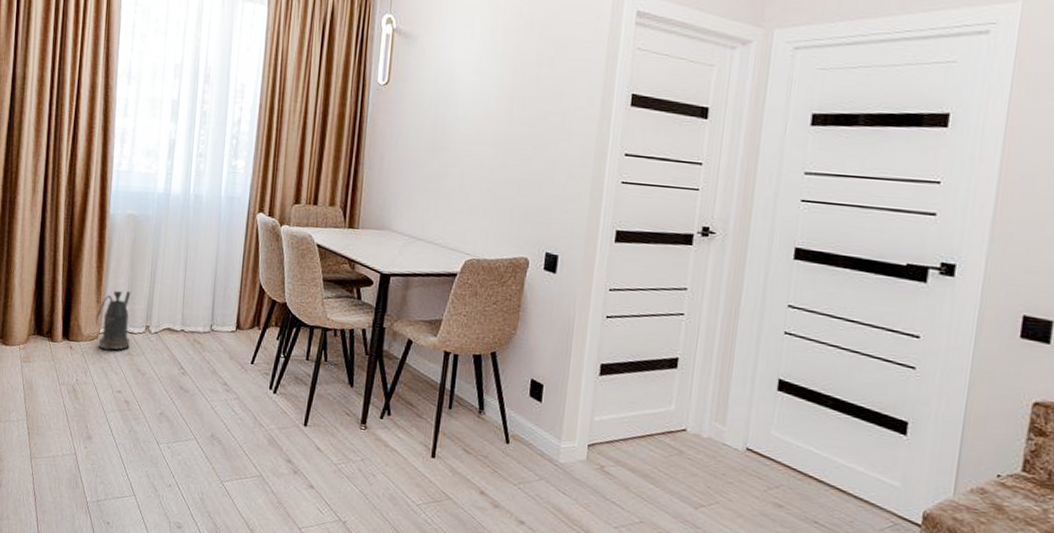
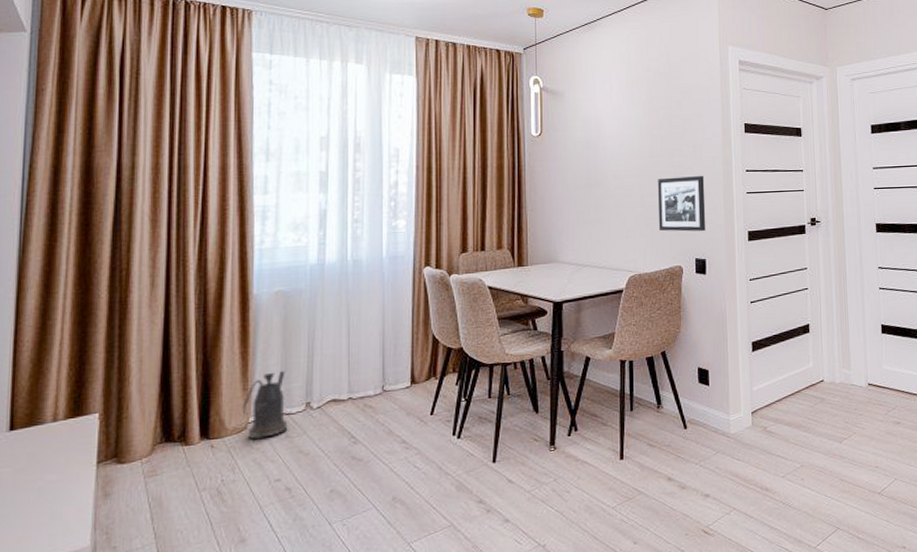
picture frame: none [507,151,571,221] -> present [658,176,706,232]

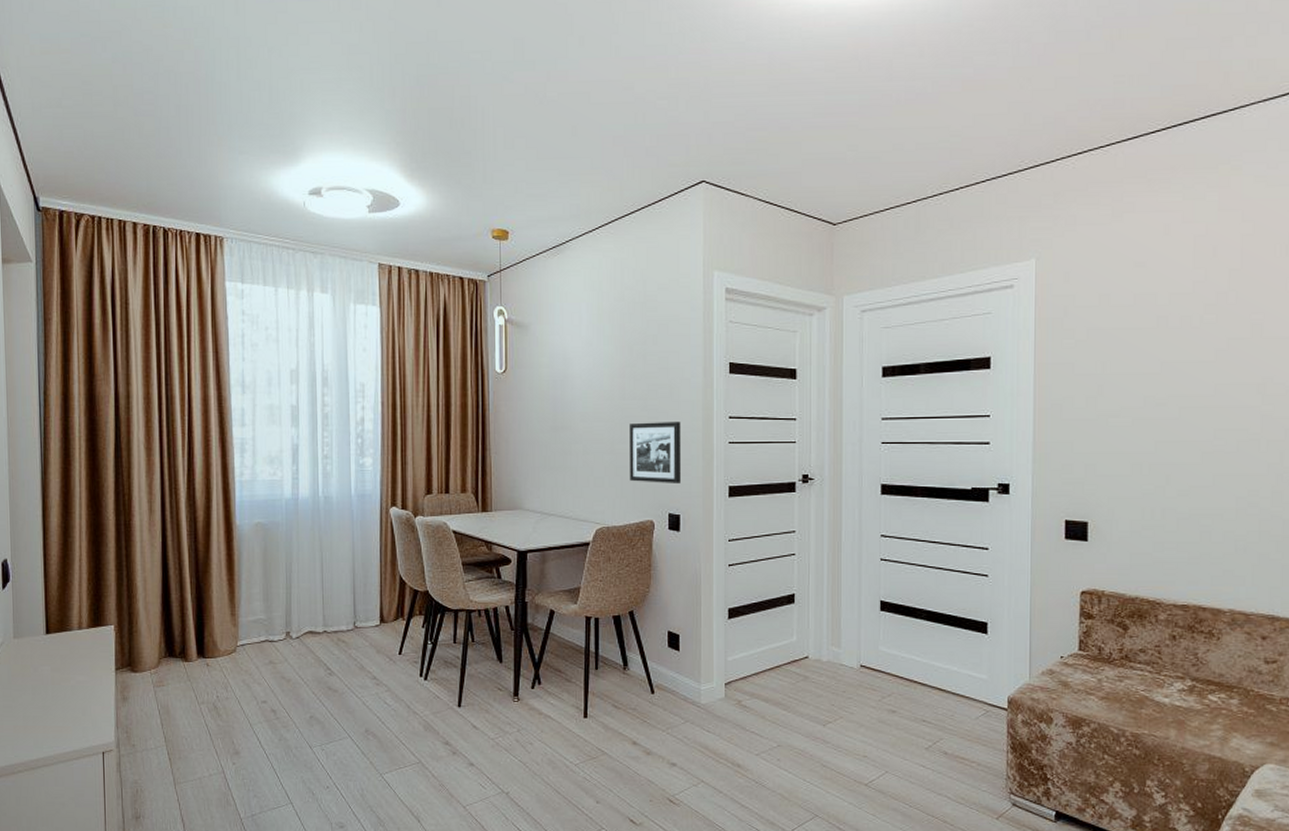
watering can: present [242,371,288,440] -> none [231,600,271,663]

